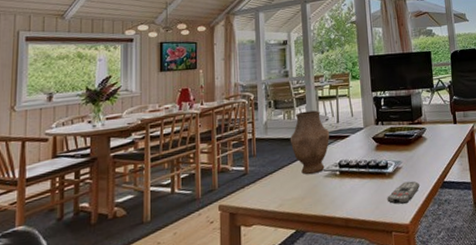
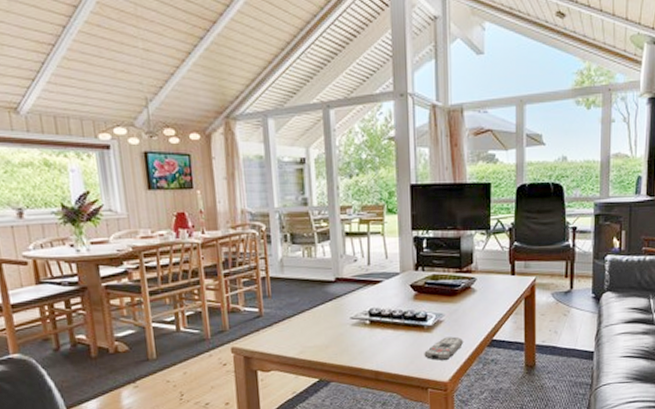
vase: present [290,110,330,175] -> none [310,248,359,322]

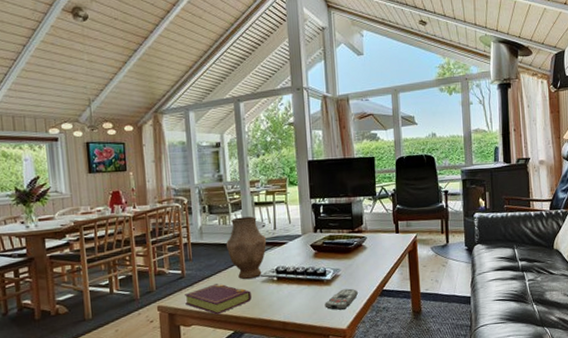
book: none [263,325,340,360] -> present [185,283,251,315]
vase: none [310,248,359,322] -> present [226,216,267,280]

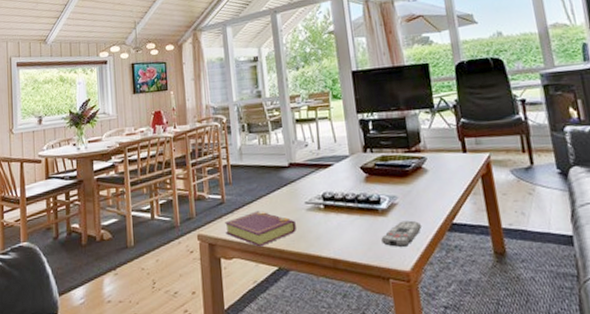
vase: present [226,216,267,280] -> none [266,135,311,207]

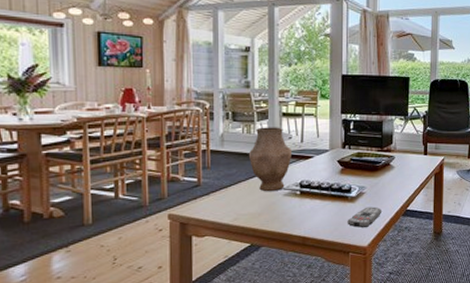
book: present [225,211,296,247] -> none [200,194,272,226]
vase: none [266,135,311,207] -> present [248,127,293,192]

